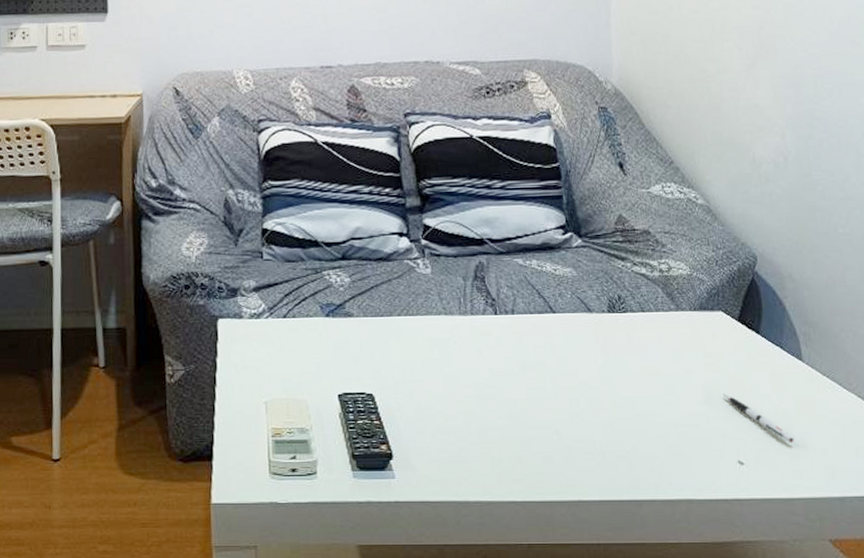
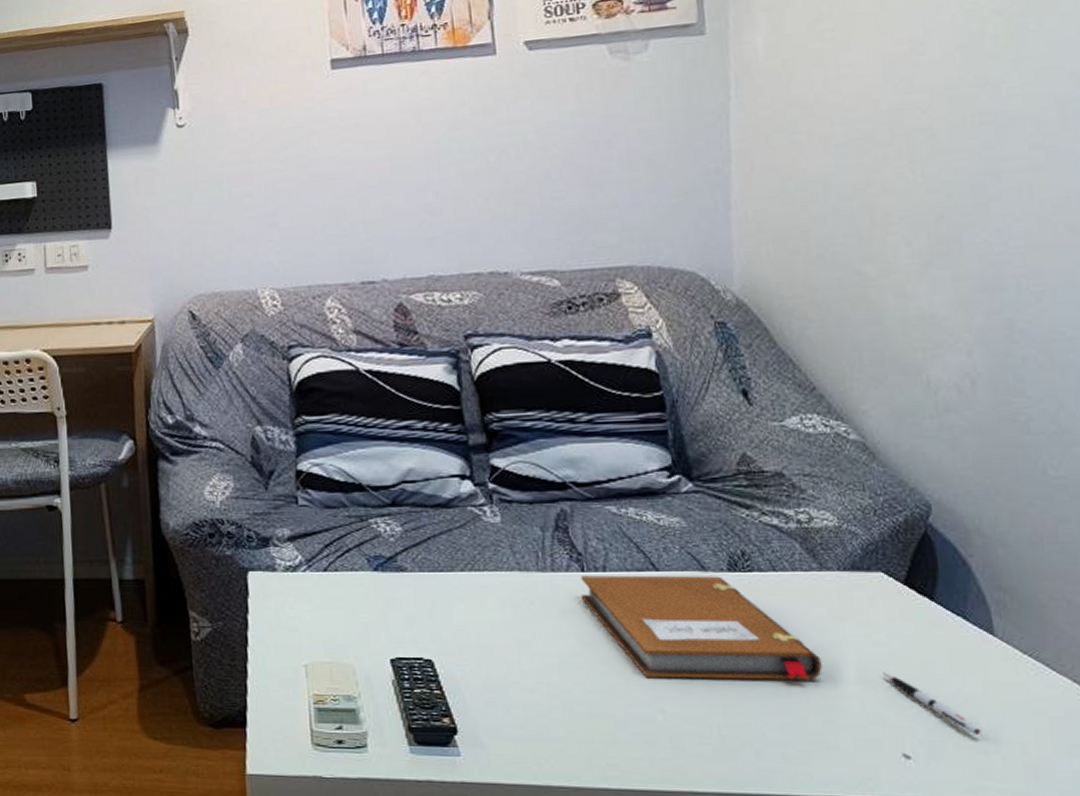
notebook: none [494,316,679,404] -> present [580,575,822,681]

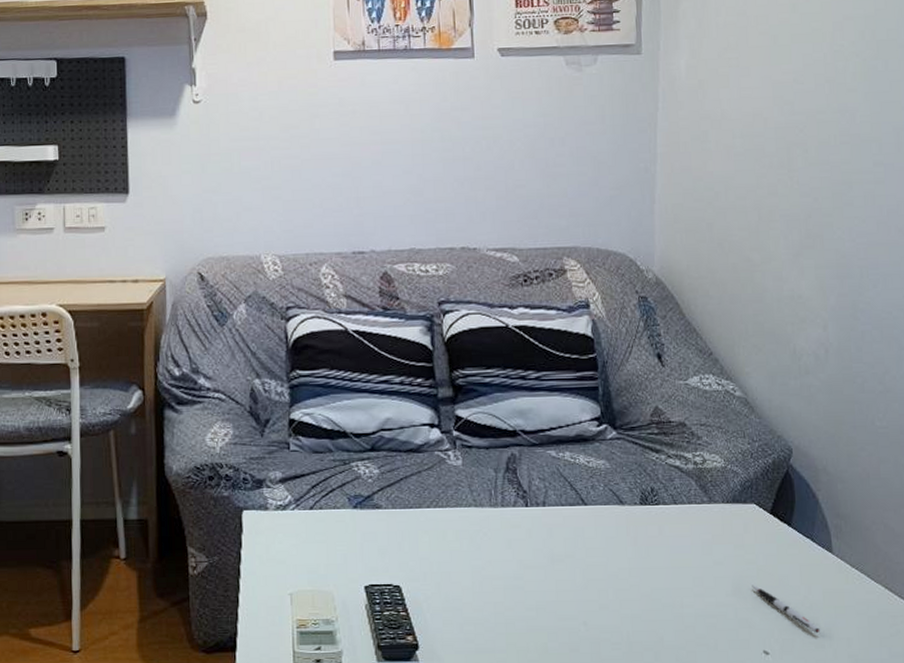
notebook: present [580,575,822,681] -> none [524,509,708,596]

